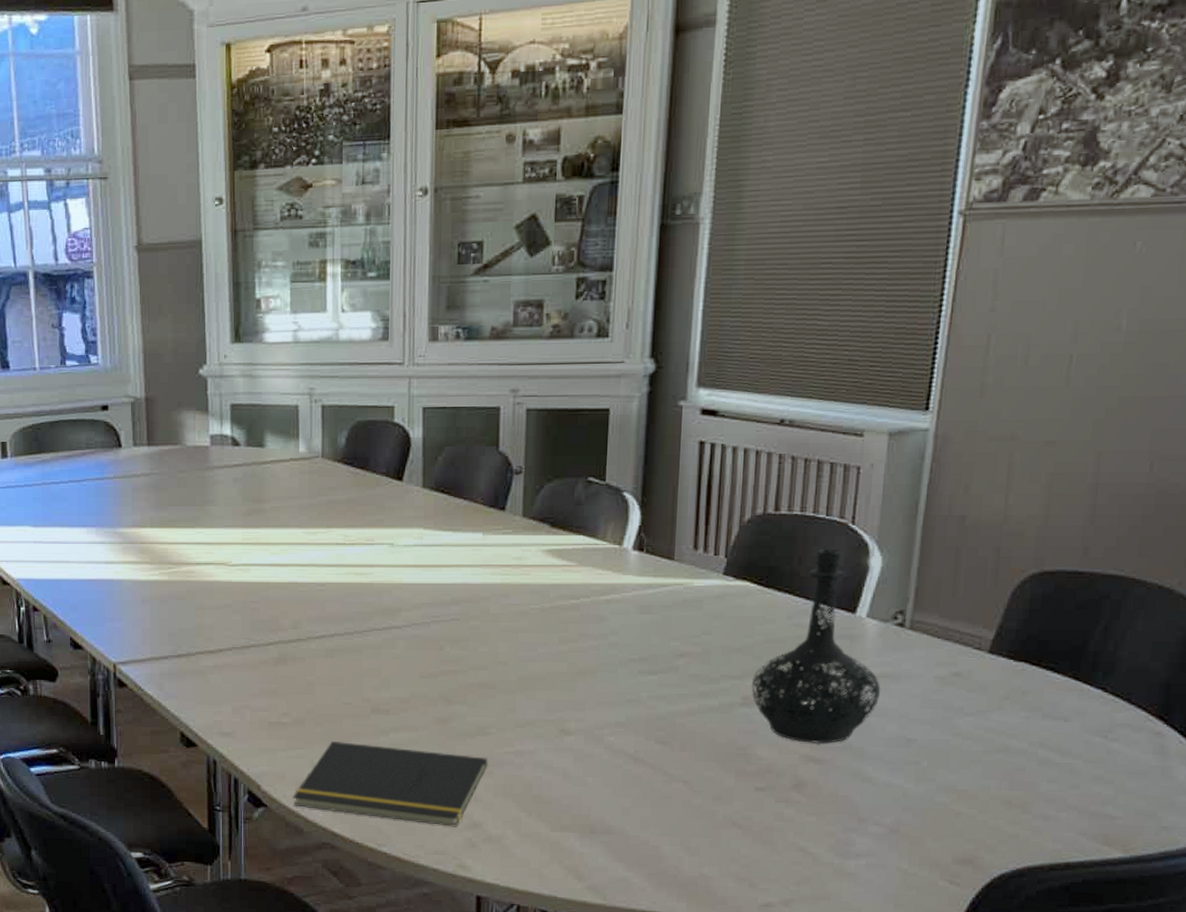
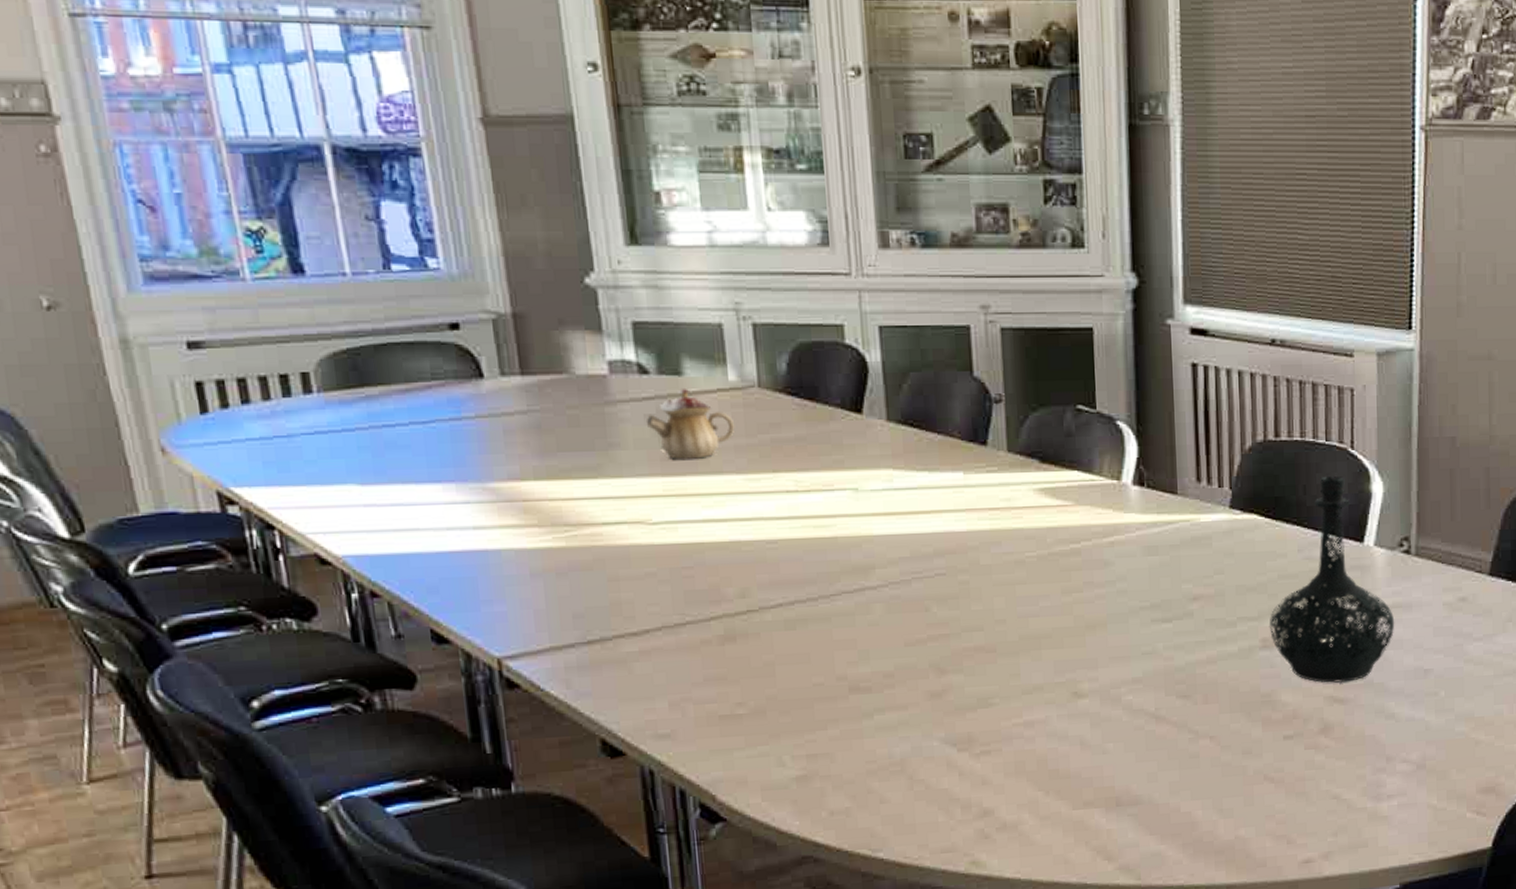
teapot: none [234,457,301,515] -> present [645,387,735,459]
notepad: present [292,741,488,827] -> none [759,731,995,819]

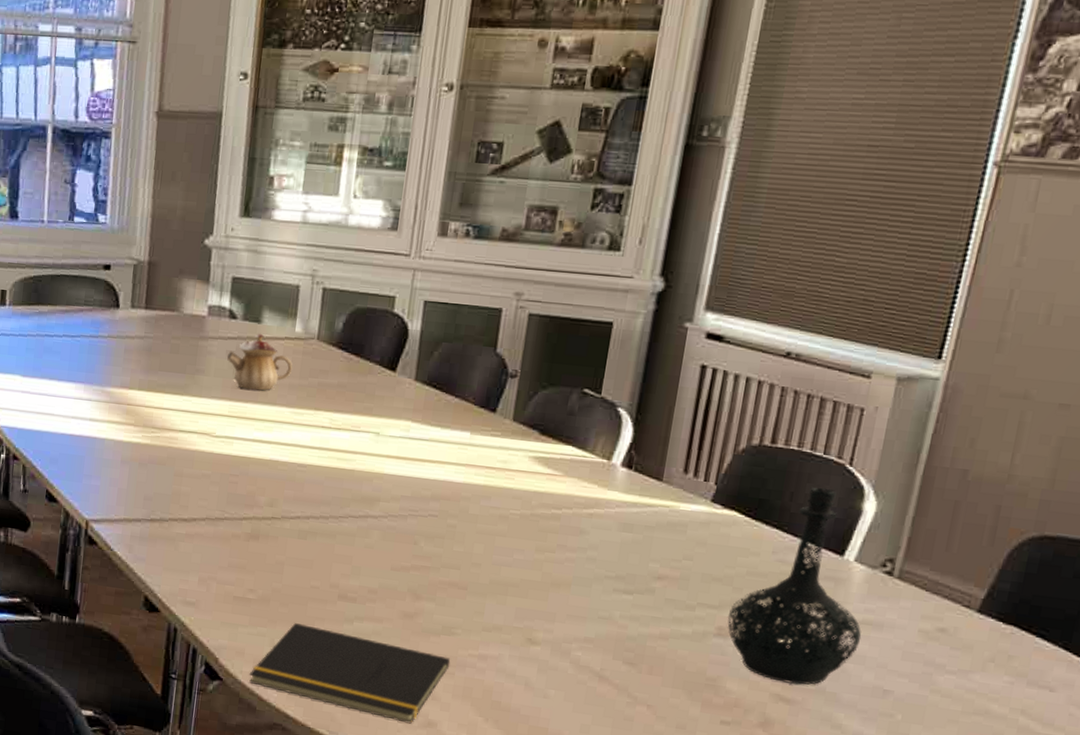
notepad: none [759,731,995,819] -> present [249,623,451,724]

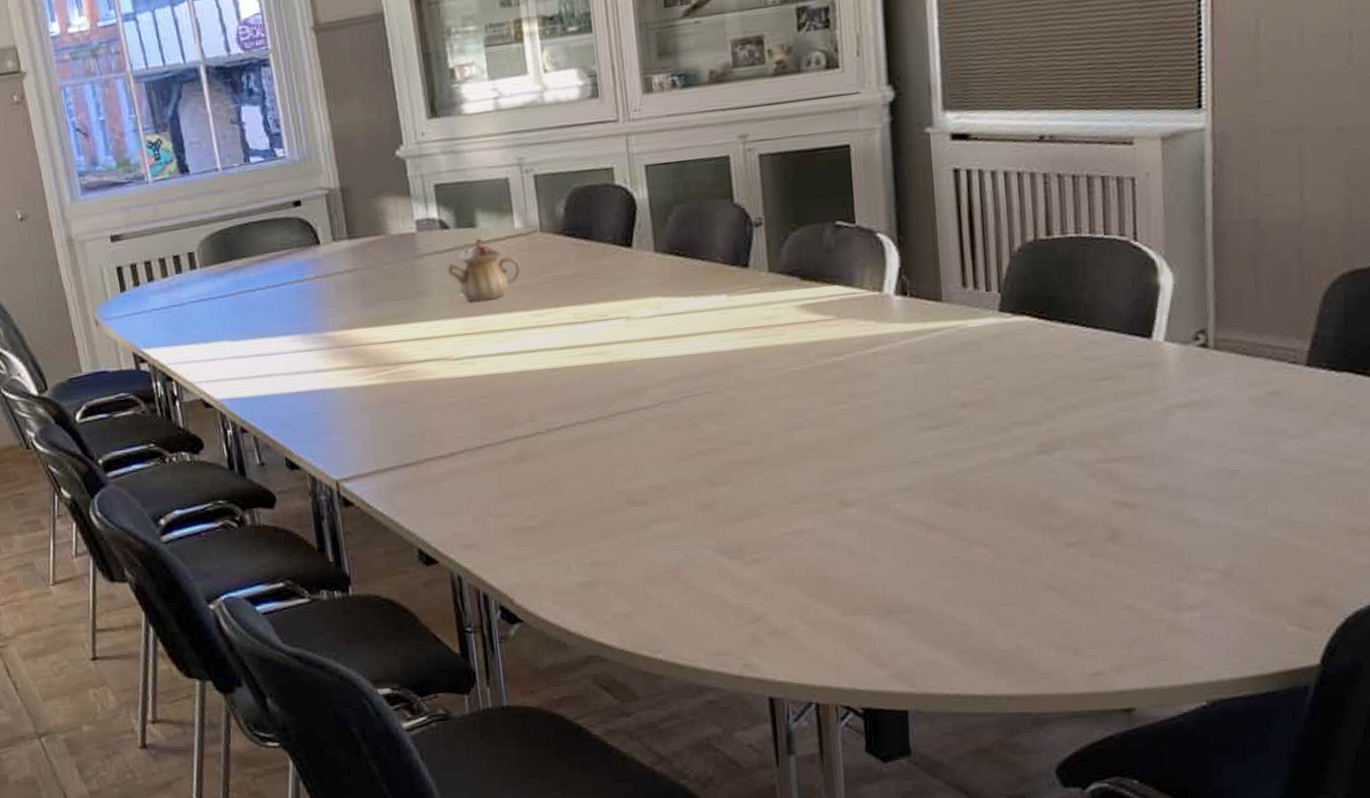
notepad: present [249,623,451,724] -> none [550,540,764,624]
bottle: present [727,487,862,685] -> none [1046,270,1192,488]

